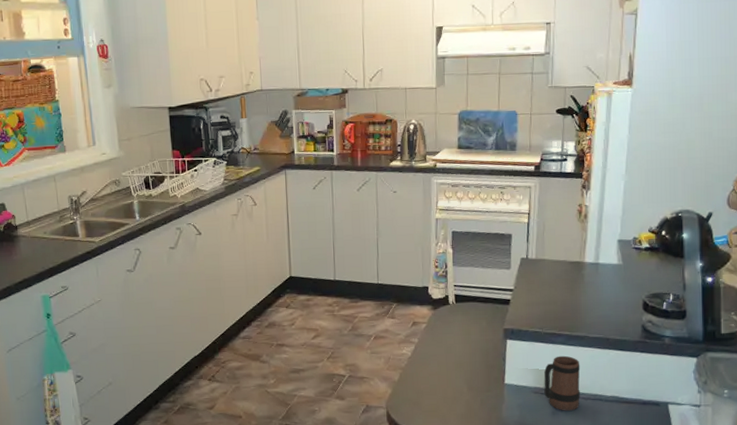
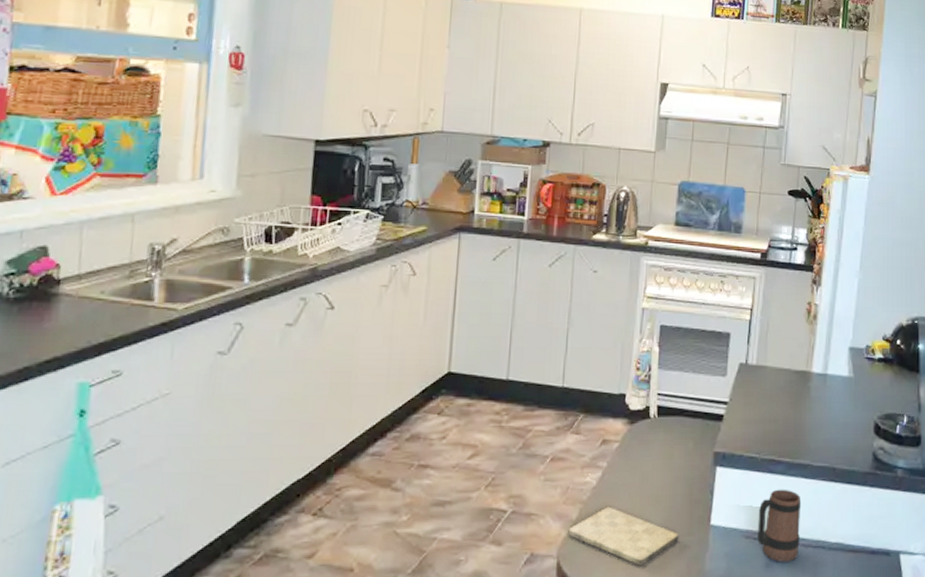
cutting board: none [393,371,480,414] -> present [568,506,679,566]

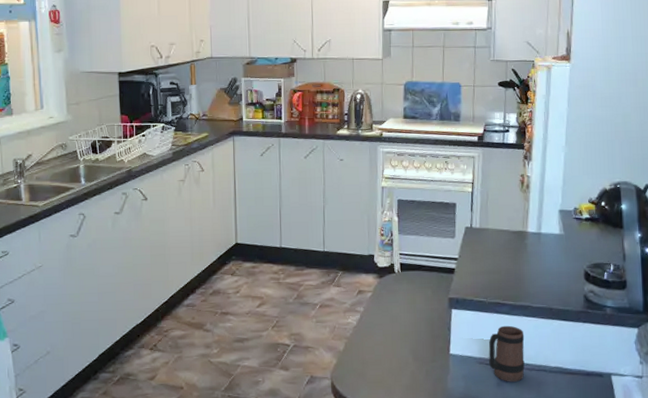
cutting board: present [568,506,679,566] -> none [338,341,425,385]

